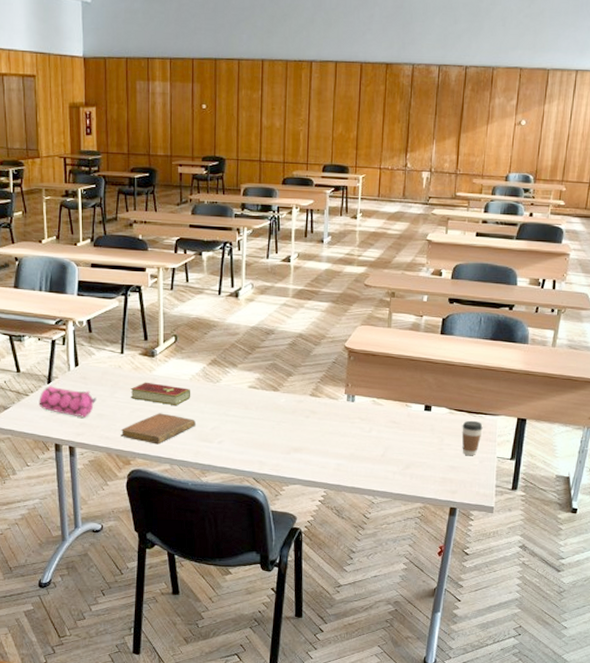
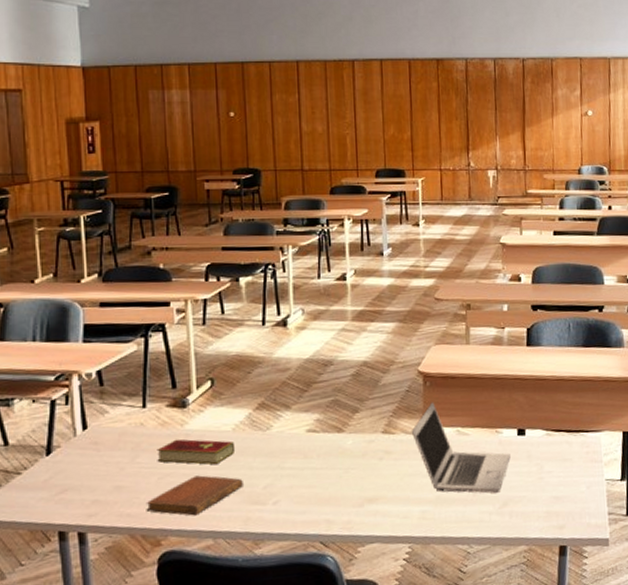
pencil case: present [39,386,96,418] -> none [35,458,113,494]
laptop: none [334,374,416,458] -> present [411,402,511,494]
coffee cup: present [461,420,483,456] -> none [562,440,586,483]

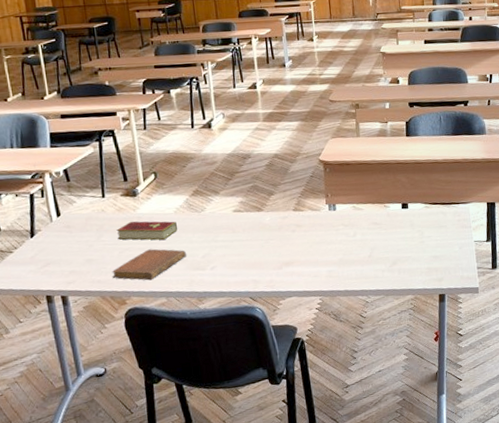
laptop: present [411,402,511,494] -> none [316,184,397,256]

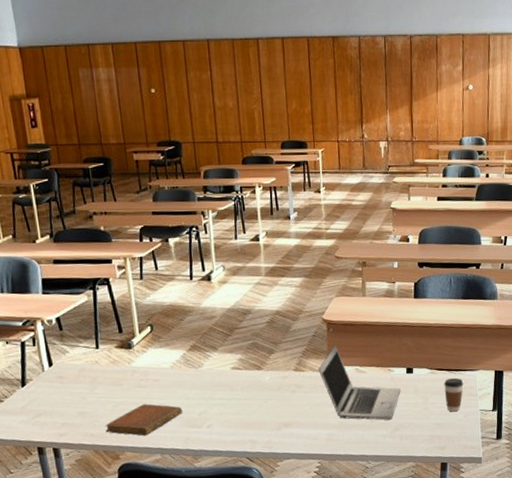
hardcover book: present [116,221,178,240] -> none [110,374,174,396]
laptop: none [316,184,397,256] -> present [318,345,401,421]
coffee cup: none [438,211,458,244] -> present [444,377,464,412]

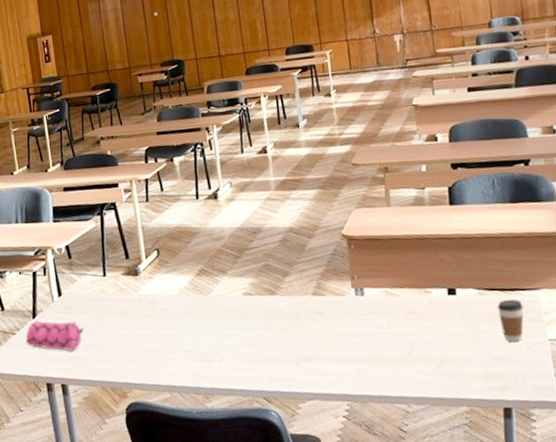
pencil case: none [14,389,76,418] -> present [25,320,84,351]
notebook: present [105,404,182,436] -> none [112,335,192,372]
laptop: present [318,345,401,421] -> none [340,264,443,354]

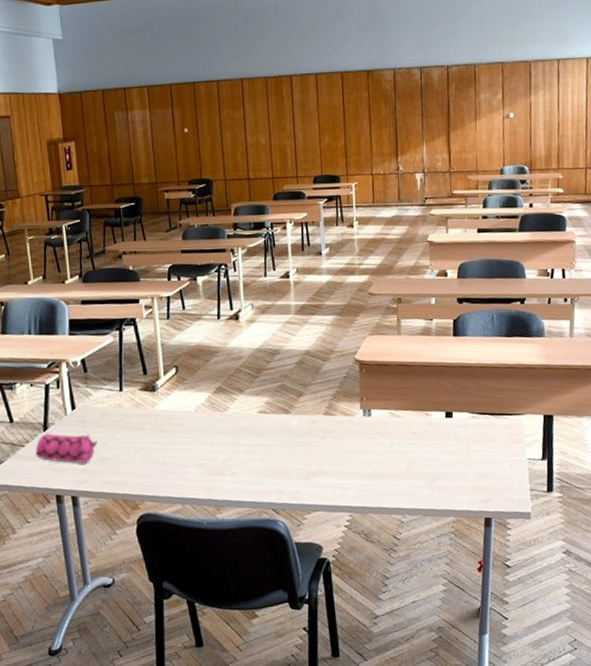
coffee cup: present [497,299,524,343] -> none [487,422,509,461]

